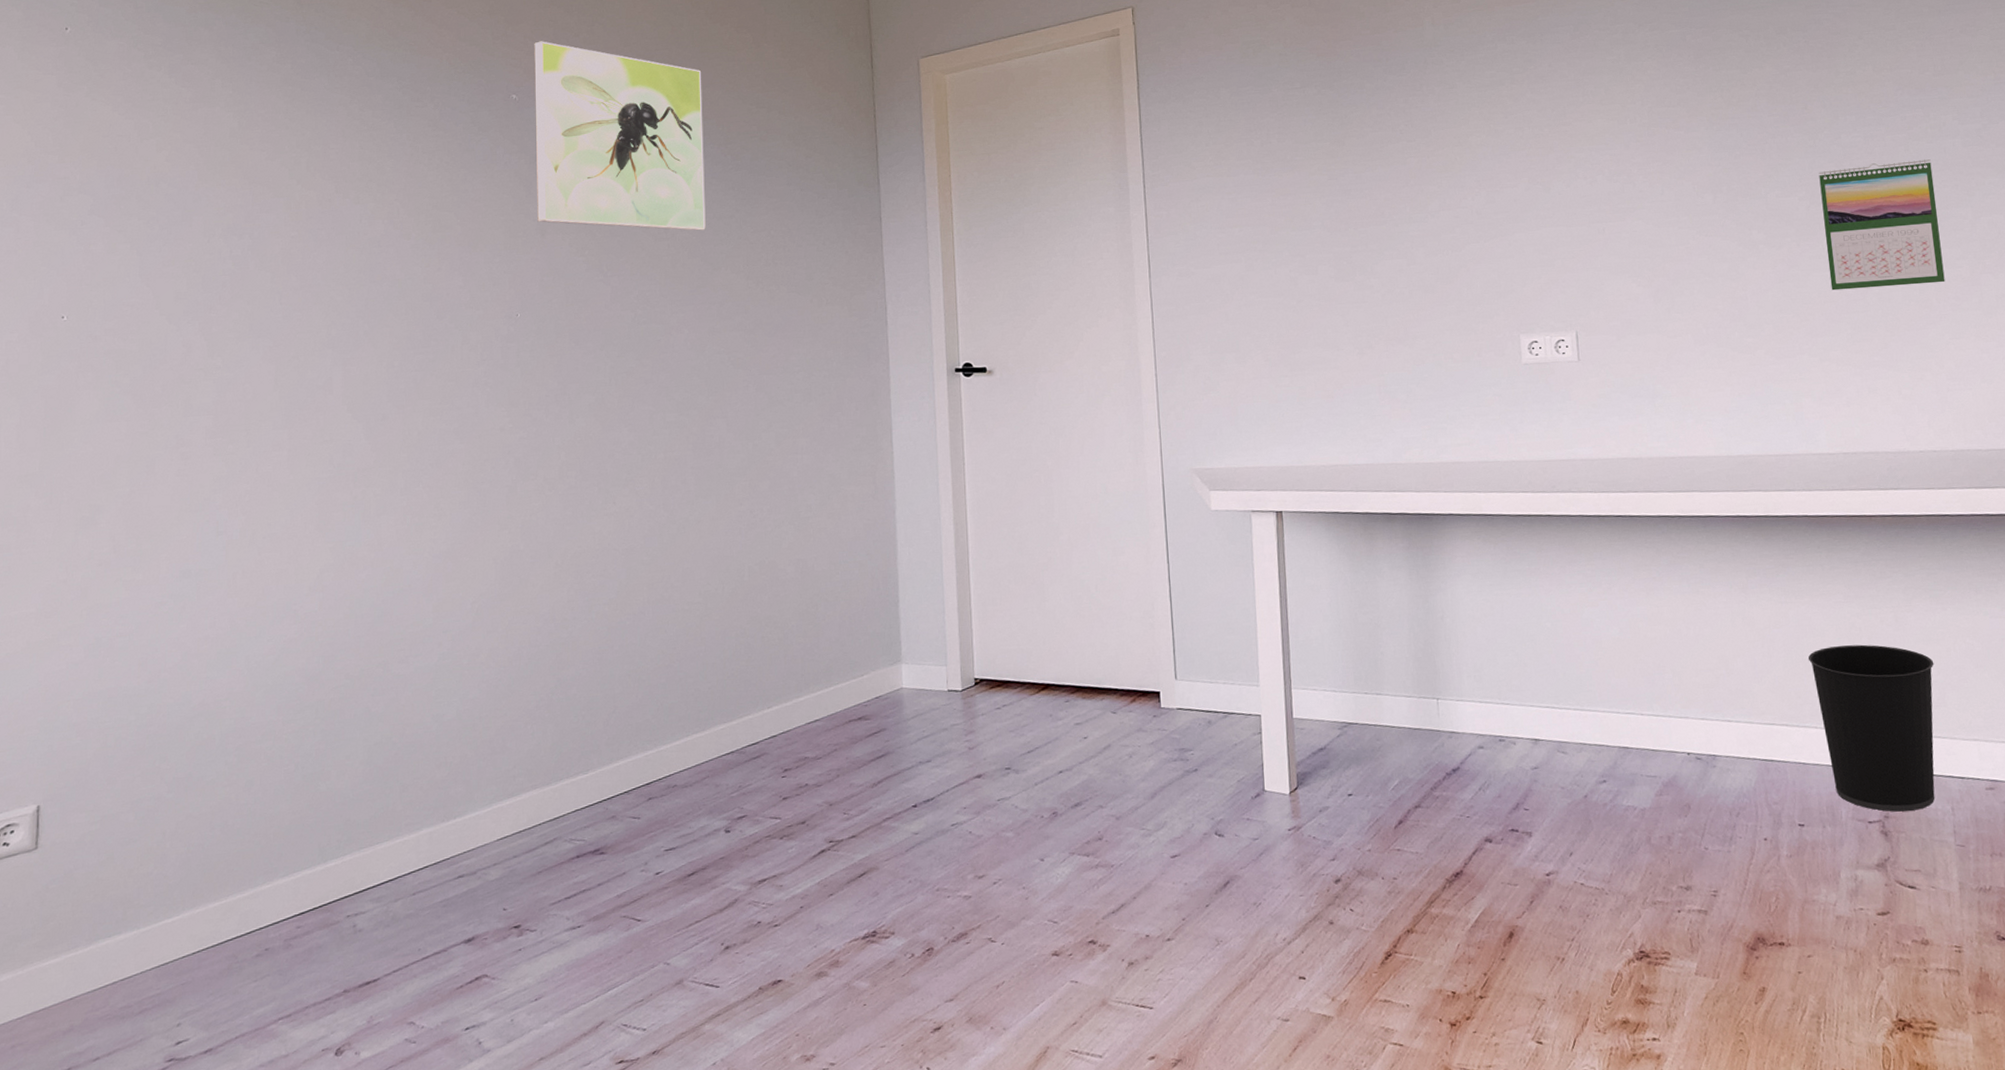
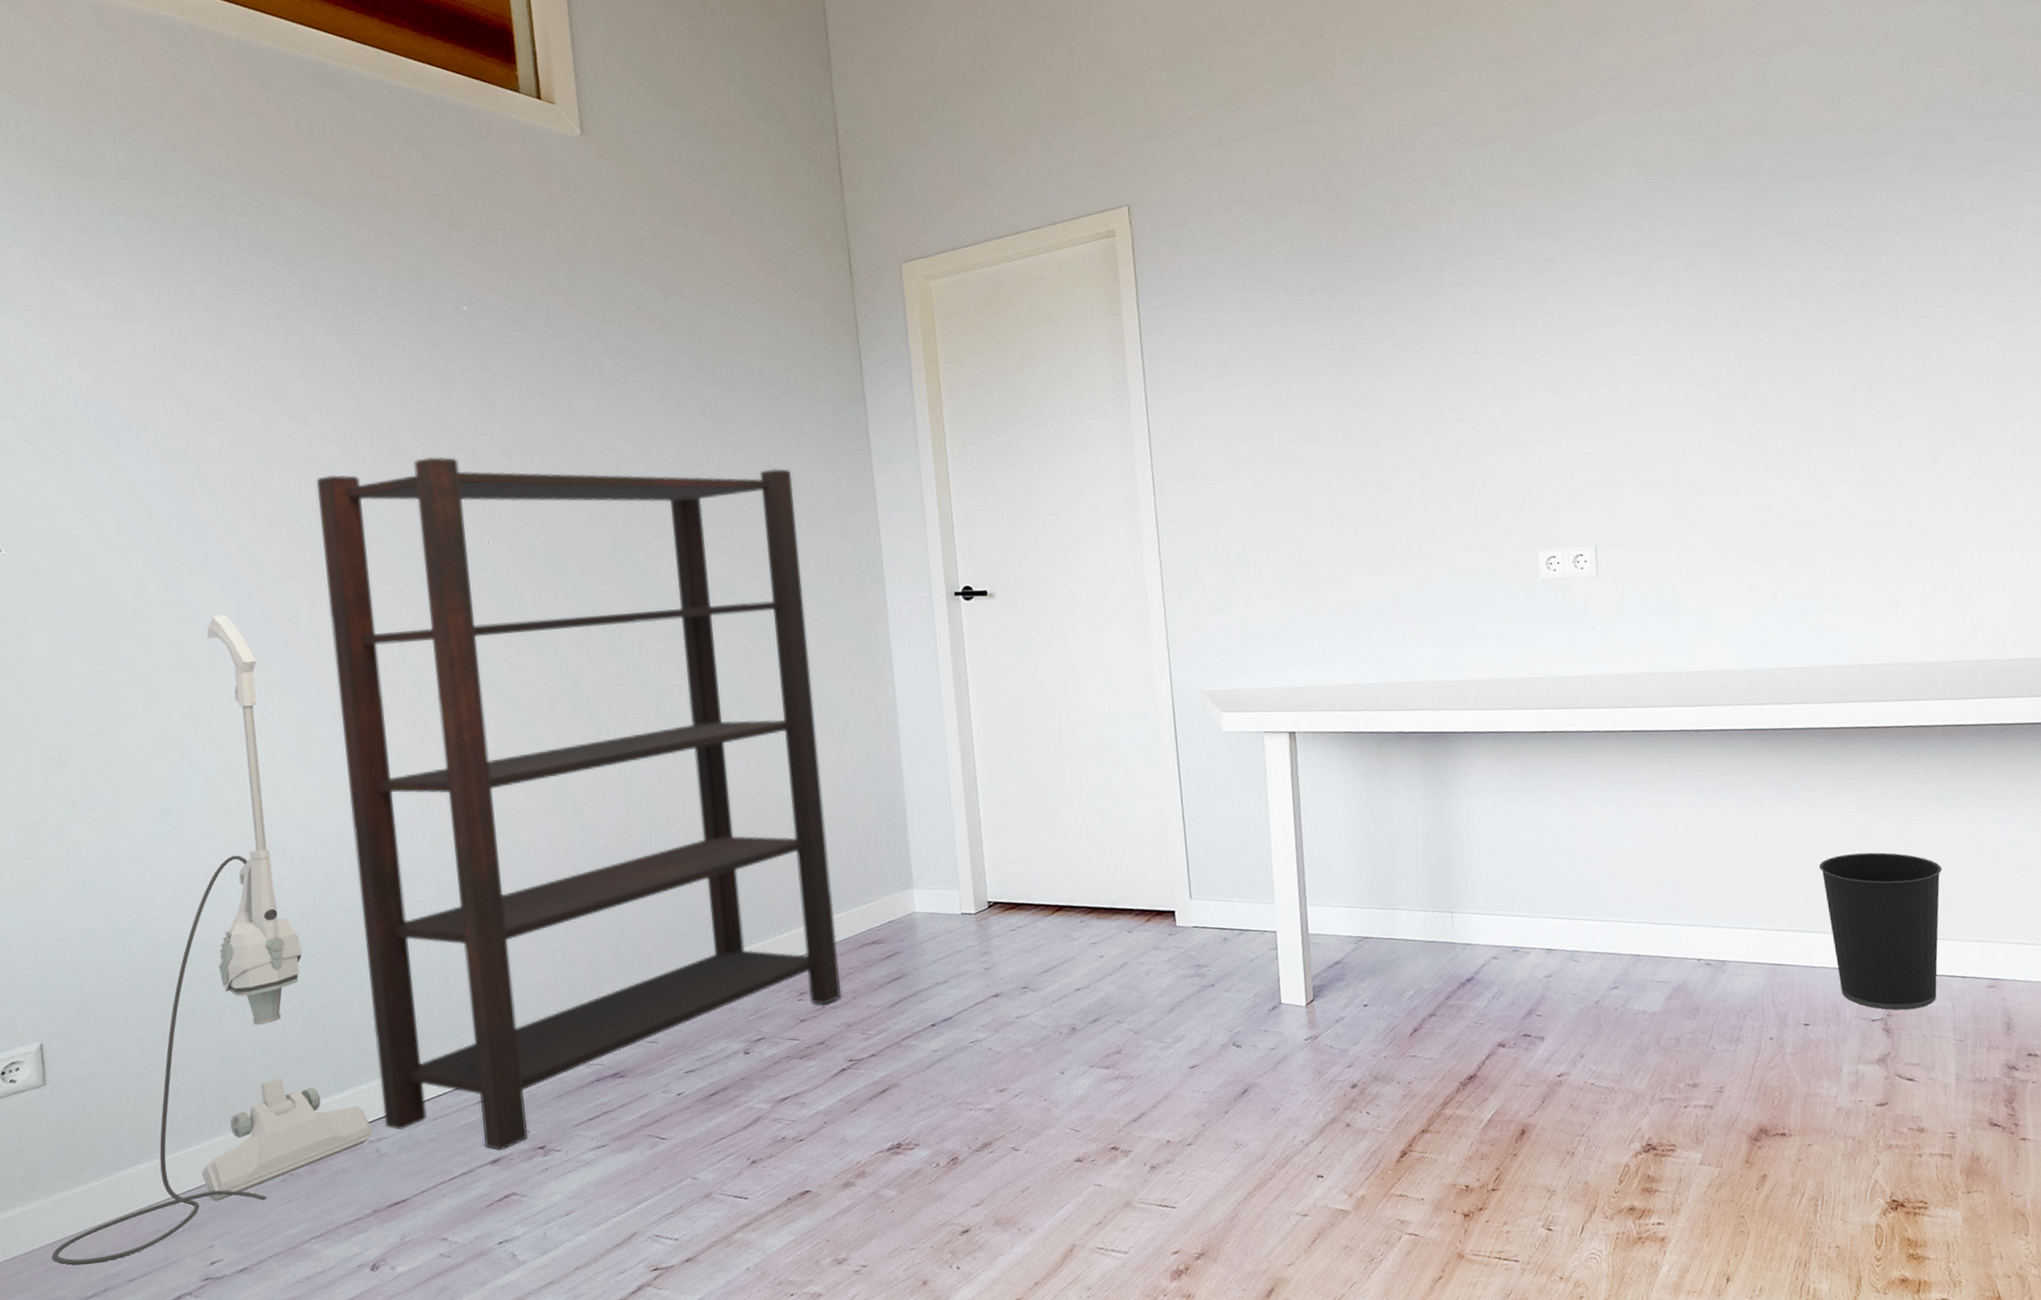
vacuum cleaner: none [20,381,351,1041] -> present [51,614,373,1265]
bookshelf: none [361,233,826,930] -> present [316,456,842,1151]
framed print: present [534,41,706,231] -> none [482,247,683,452]
calendar: present [1818,159,1945,291] -> none [1848,363,1973,501]

